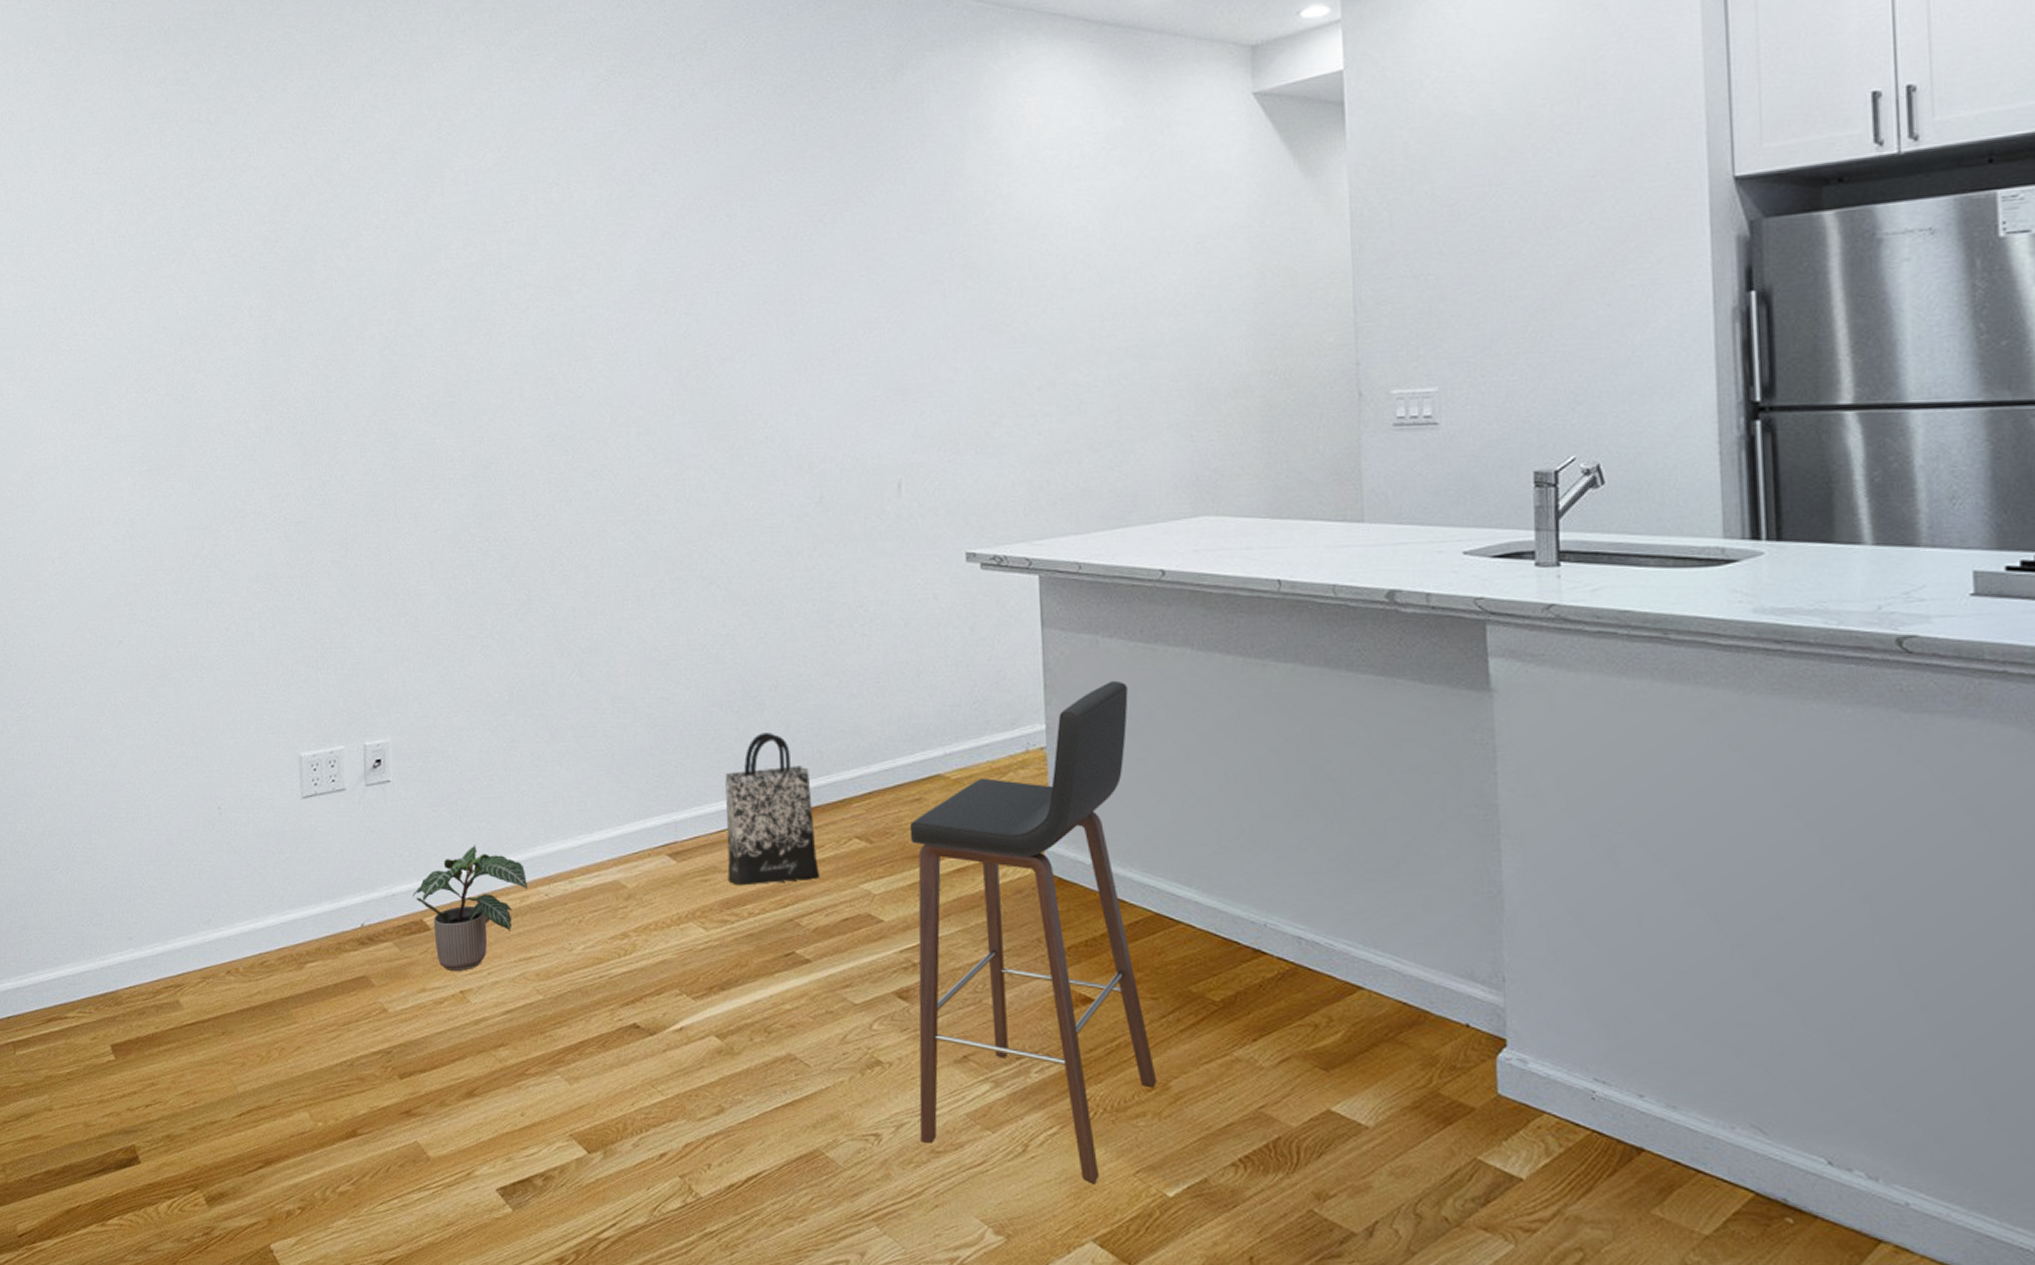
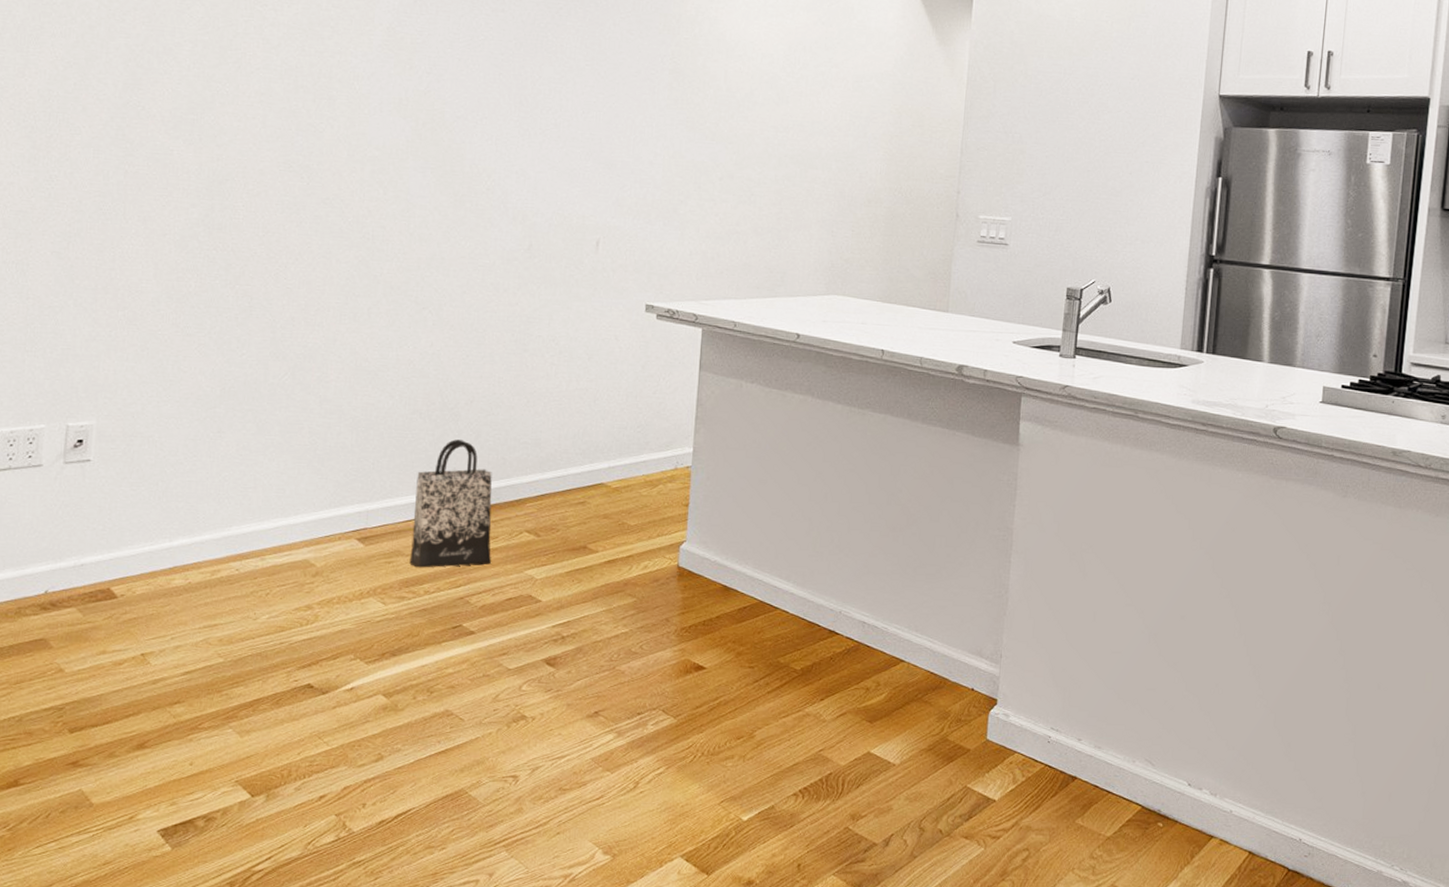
potted plant: present [413,845,529,971] -> none [102,522,220,636]
bar stool: present [909,680,1157,1183] -> none [551,417,760,811]

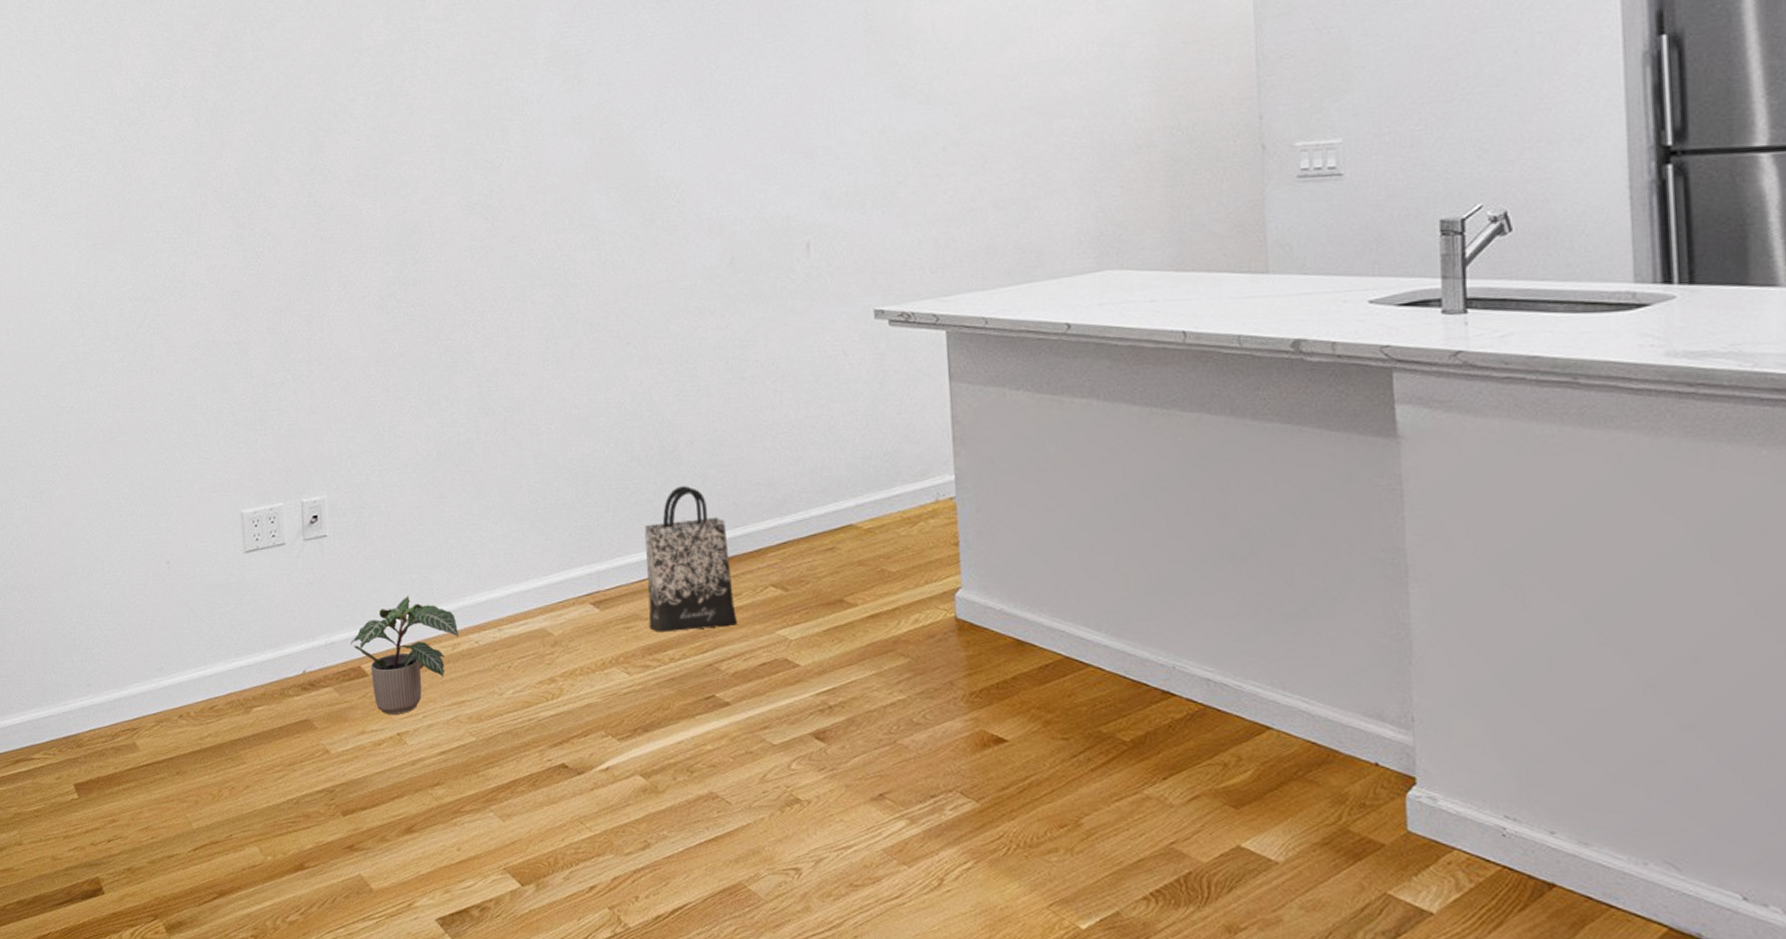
potted plant: none [102,522,220,636] -> present [351,595,460,714]

